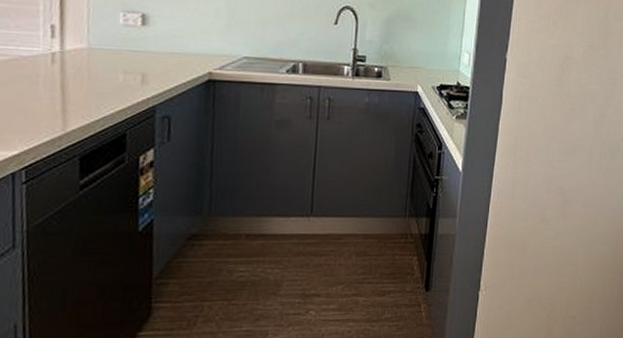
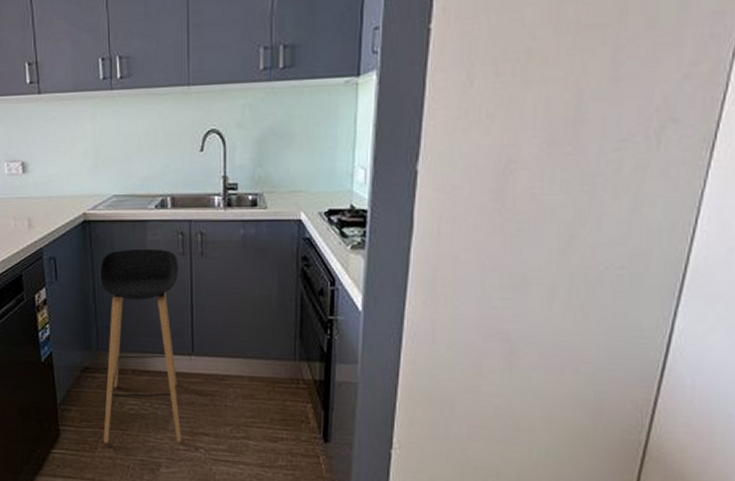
stool: none [205,111,305,317] -> present [99,248,181,443]

